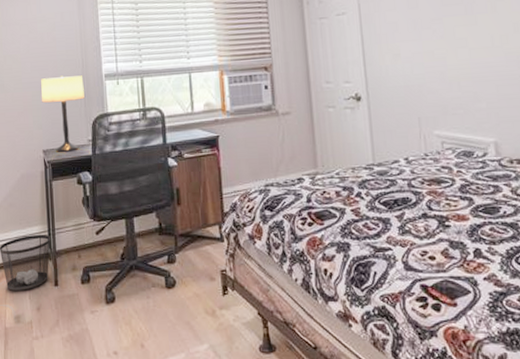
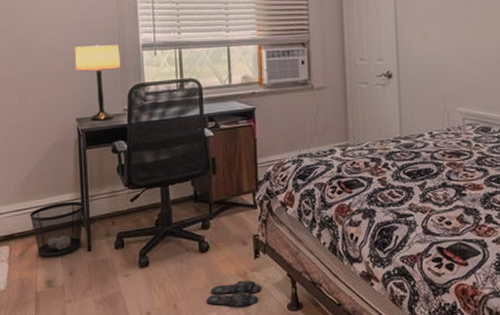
slippers: none [174,319,232,348] -> present [206,280,262,308]

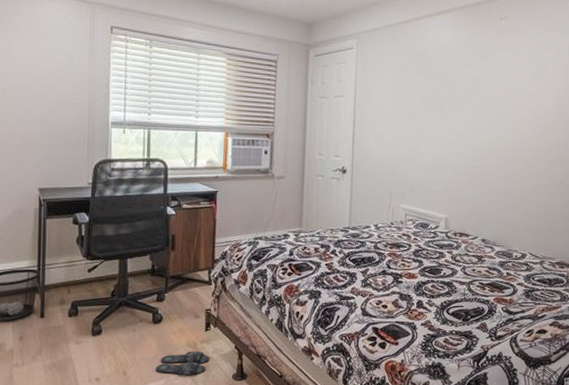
table lamp: present [75,44,121,121] -> none [41,118,89,192]

